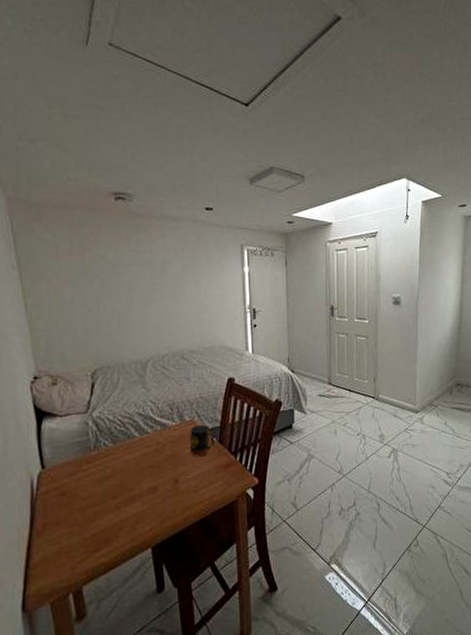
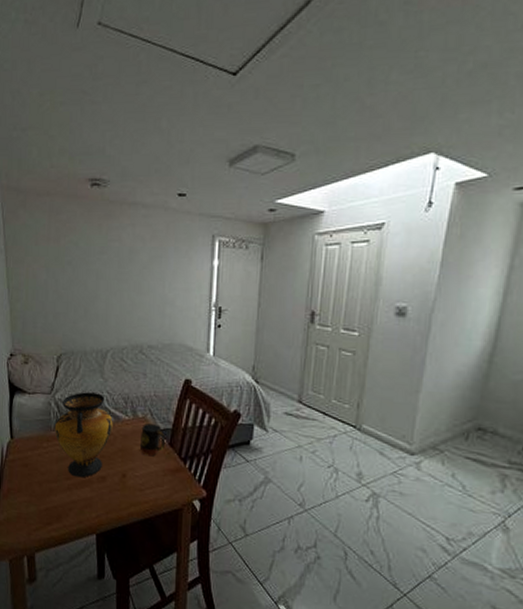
vase: none [94,404,160,494] -> present [54,392,113,478]

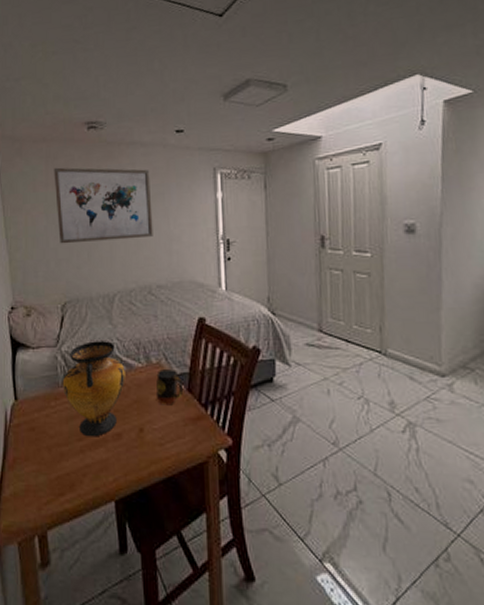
wall art: none [55,222,149,299] -> present [54,167,153,244]

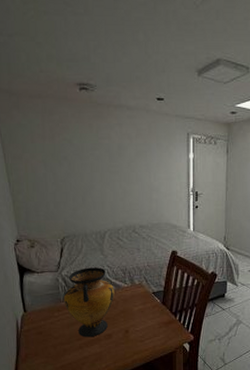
wall art: present [54,167,153,244] -> none [49,122,137,189]
mug: present [155,370,184,406] -> none [138,289,159,314]

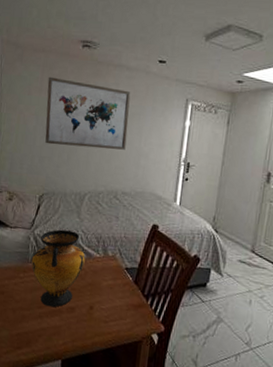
wall art: none [49,122,137,189] -> present [45,76,131,150]

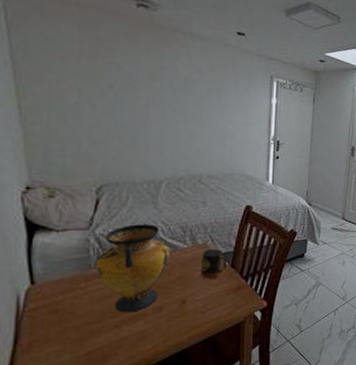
wall art: present [45,76,131,150] -> none [90,39,208,130]
mug: none [107,262,132,292] -> present [200,249,228,280]

